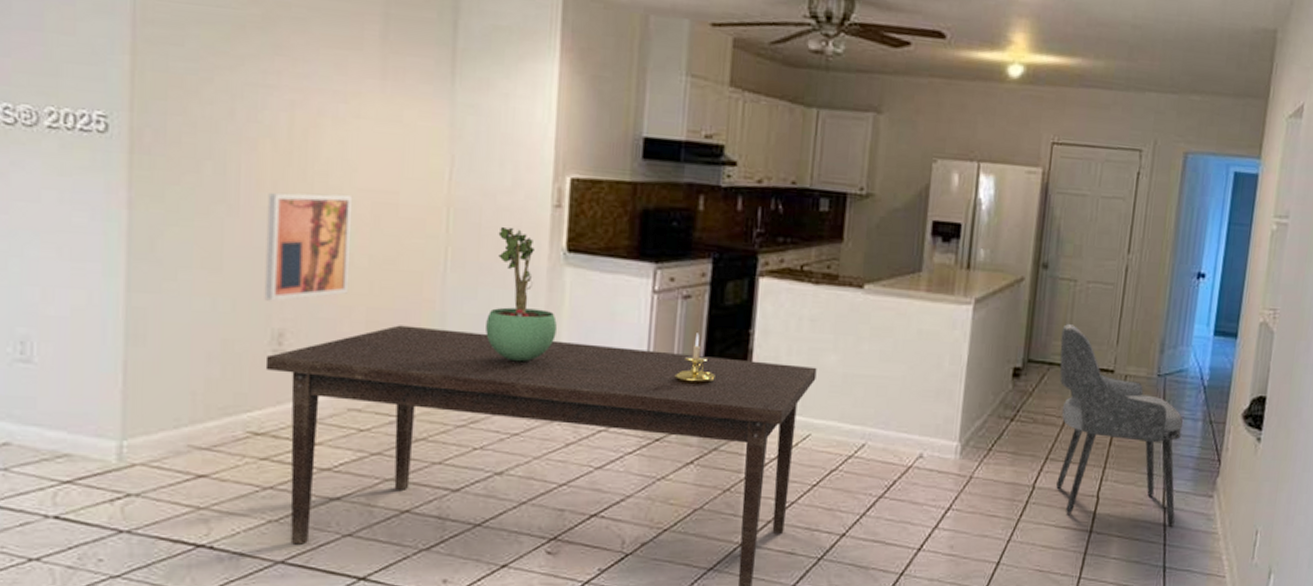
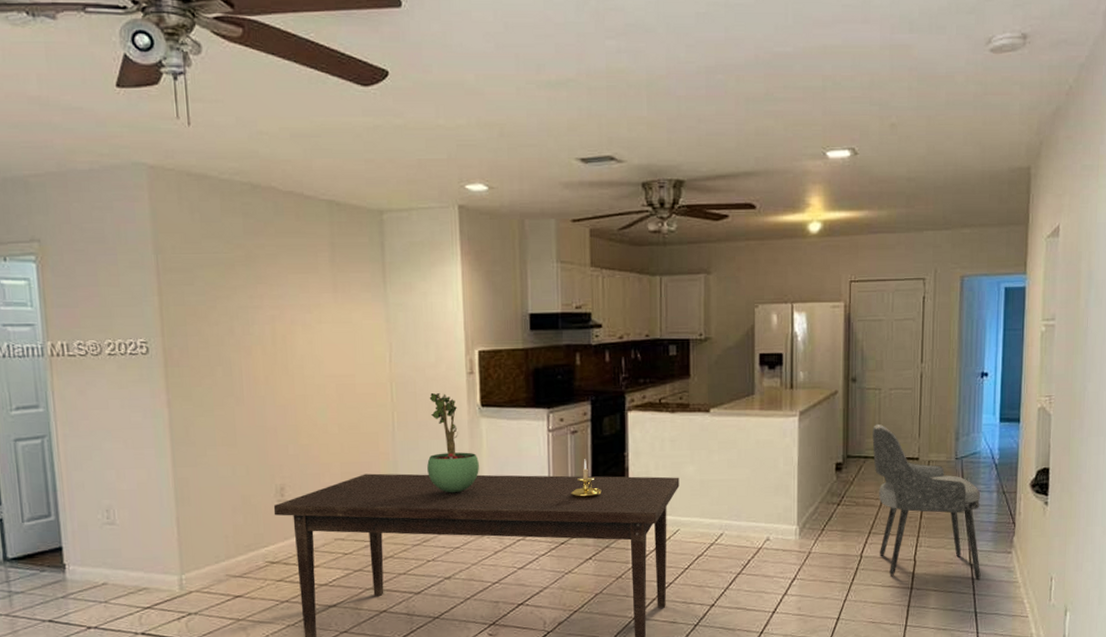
wall art: present [264,192,353,301] -> none [263,380,327,465]

